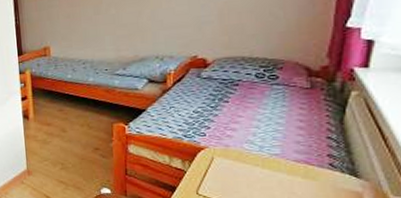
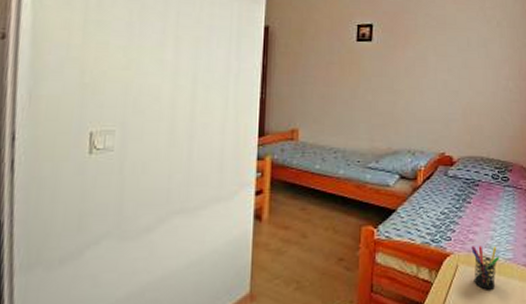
pen holder: none [229,141,264,181] -> present [471,246,500,290]

